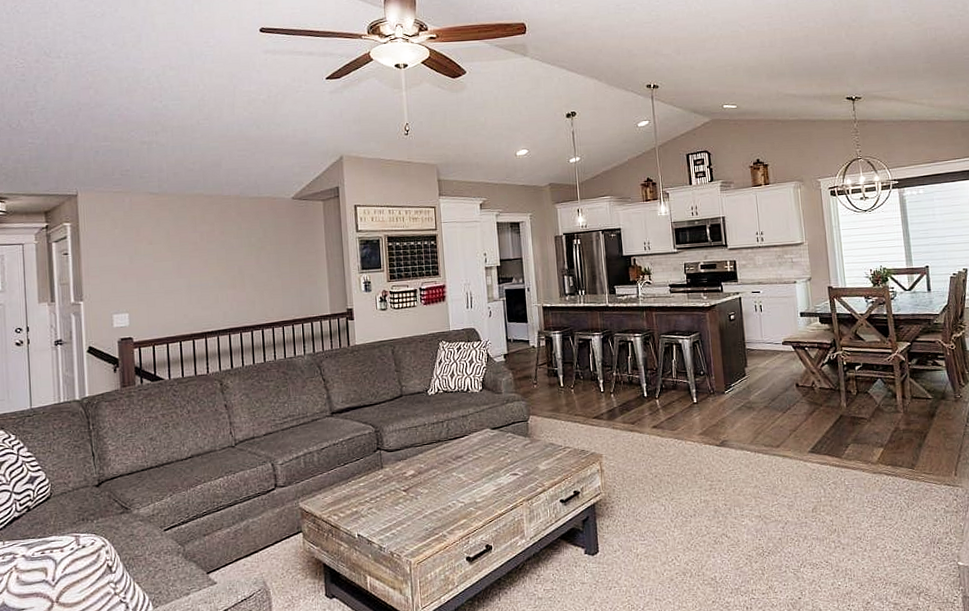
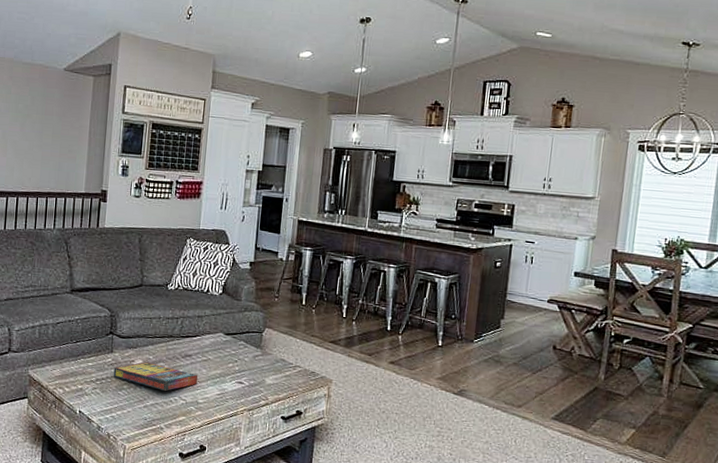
game compilation box: none [386,471,473,498] -> present [113,362,199,392]

